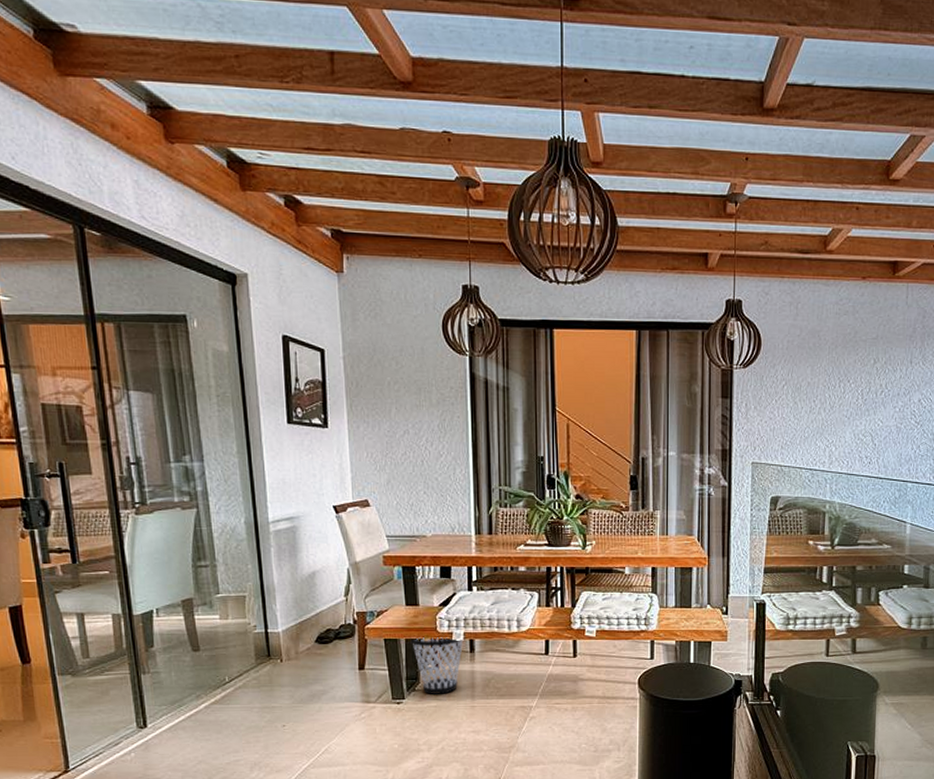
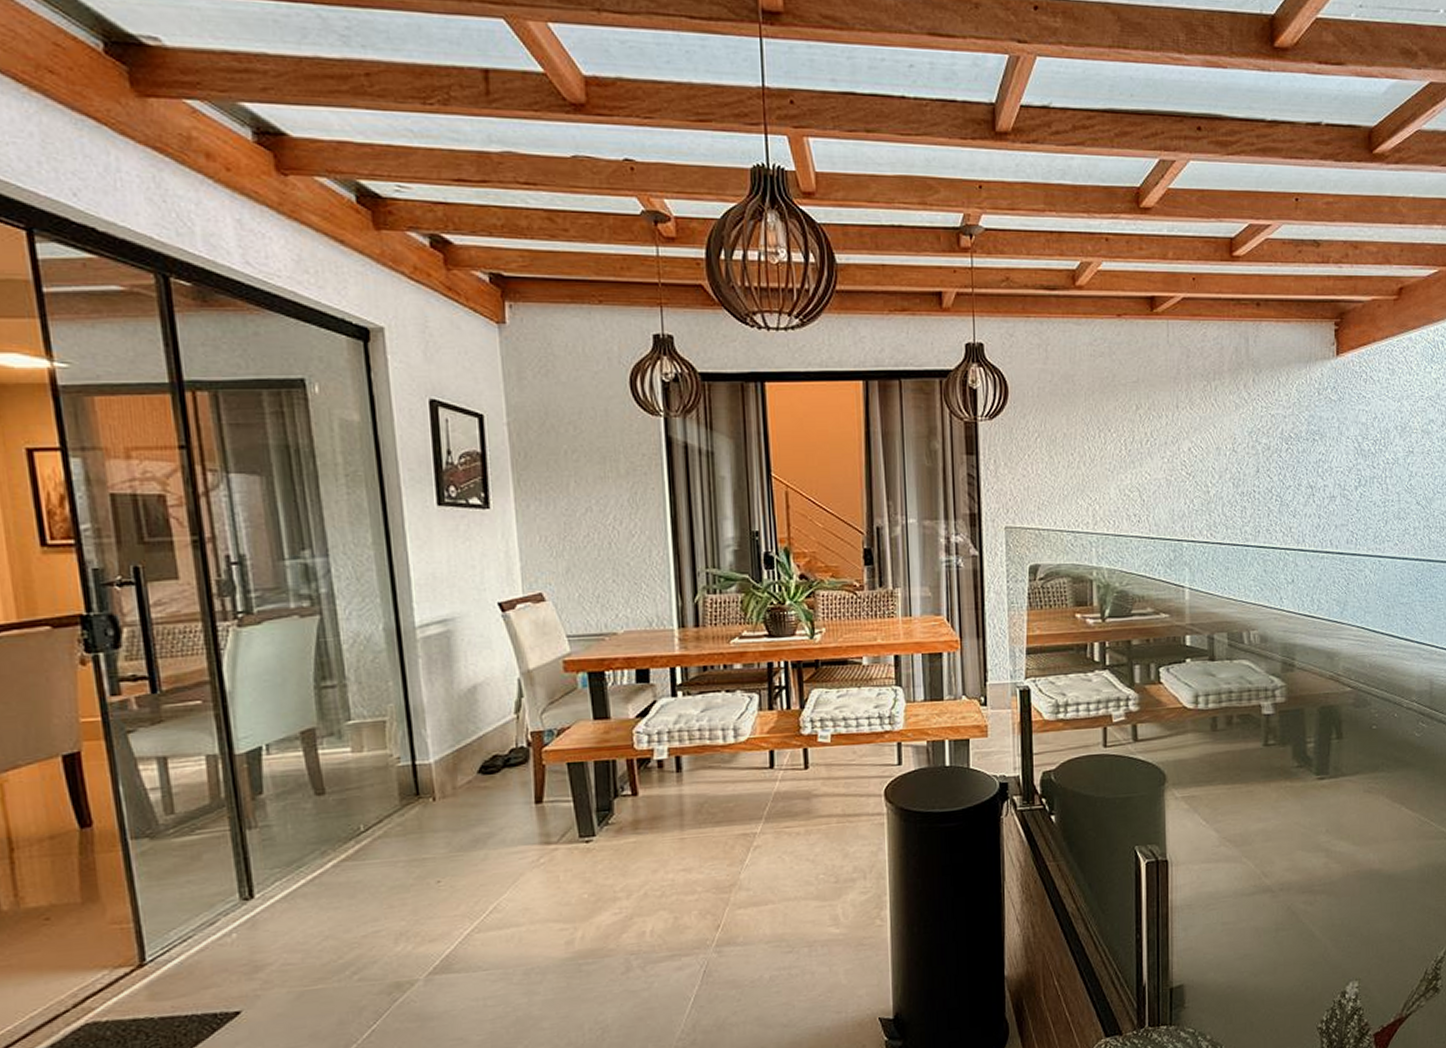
wastebasket: present [410,637,464,694] -> none [600,755,668,828]

